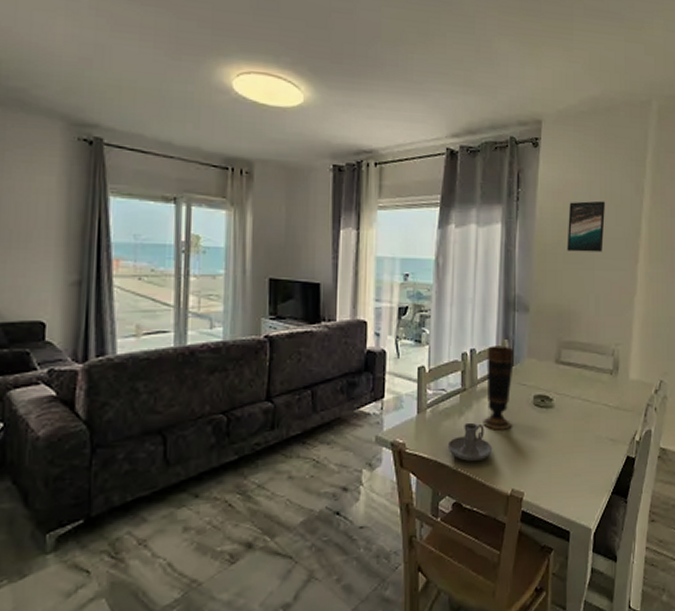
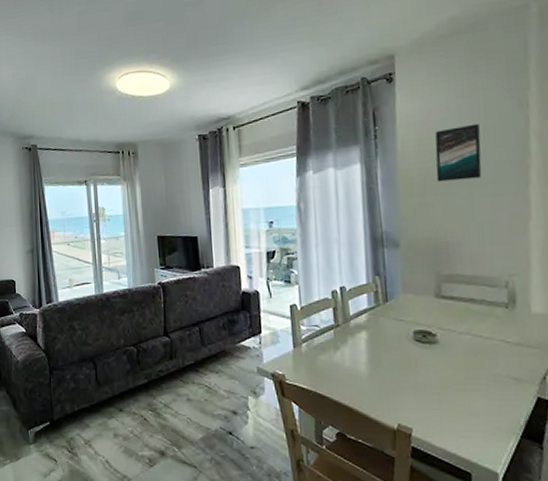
candle holder: present [447,422,492,462] -> none [325,356,372,395]
vase: present [482,346,514,430] -> none [357,282,392,365]

